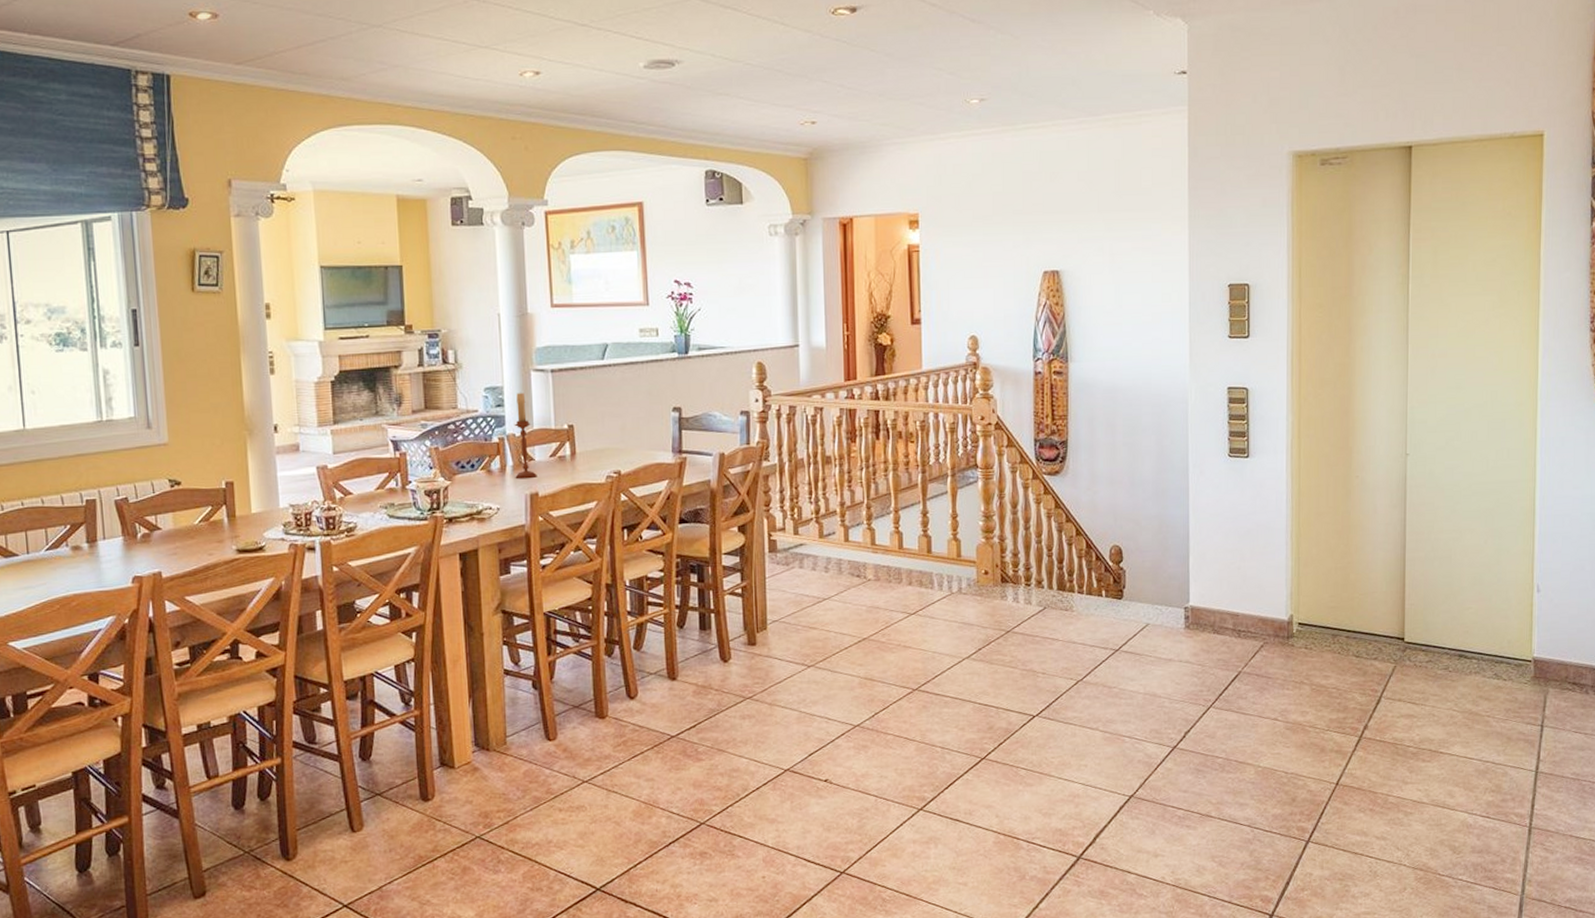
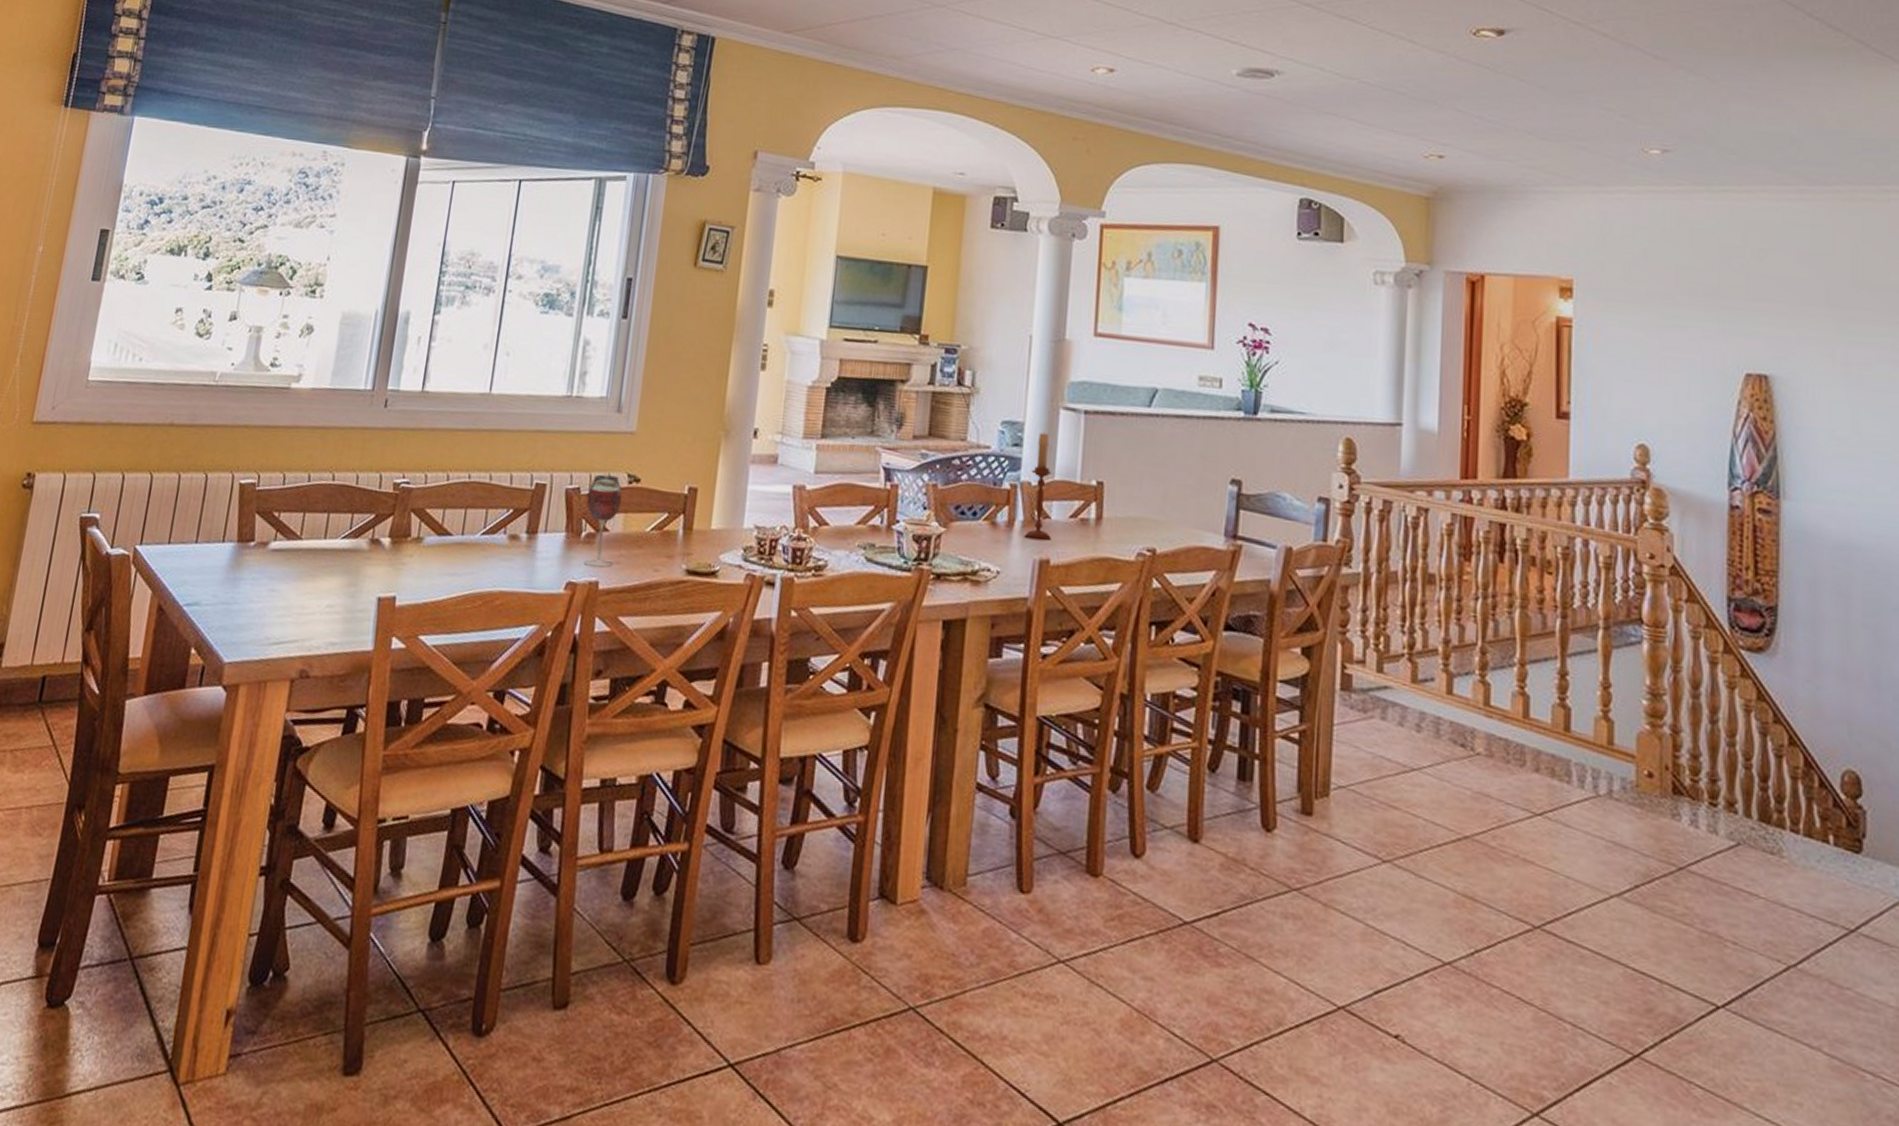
wineglass: none [135,482,171,562] -> present [583,474,623,569]

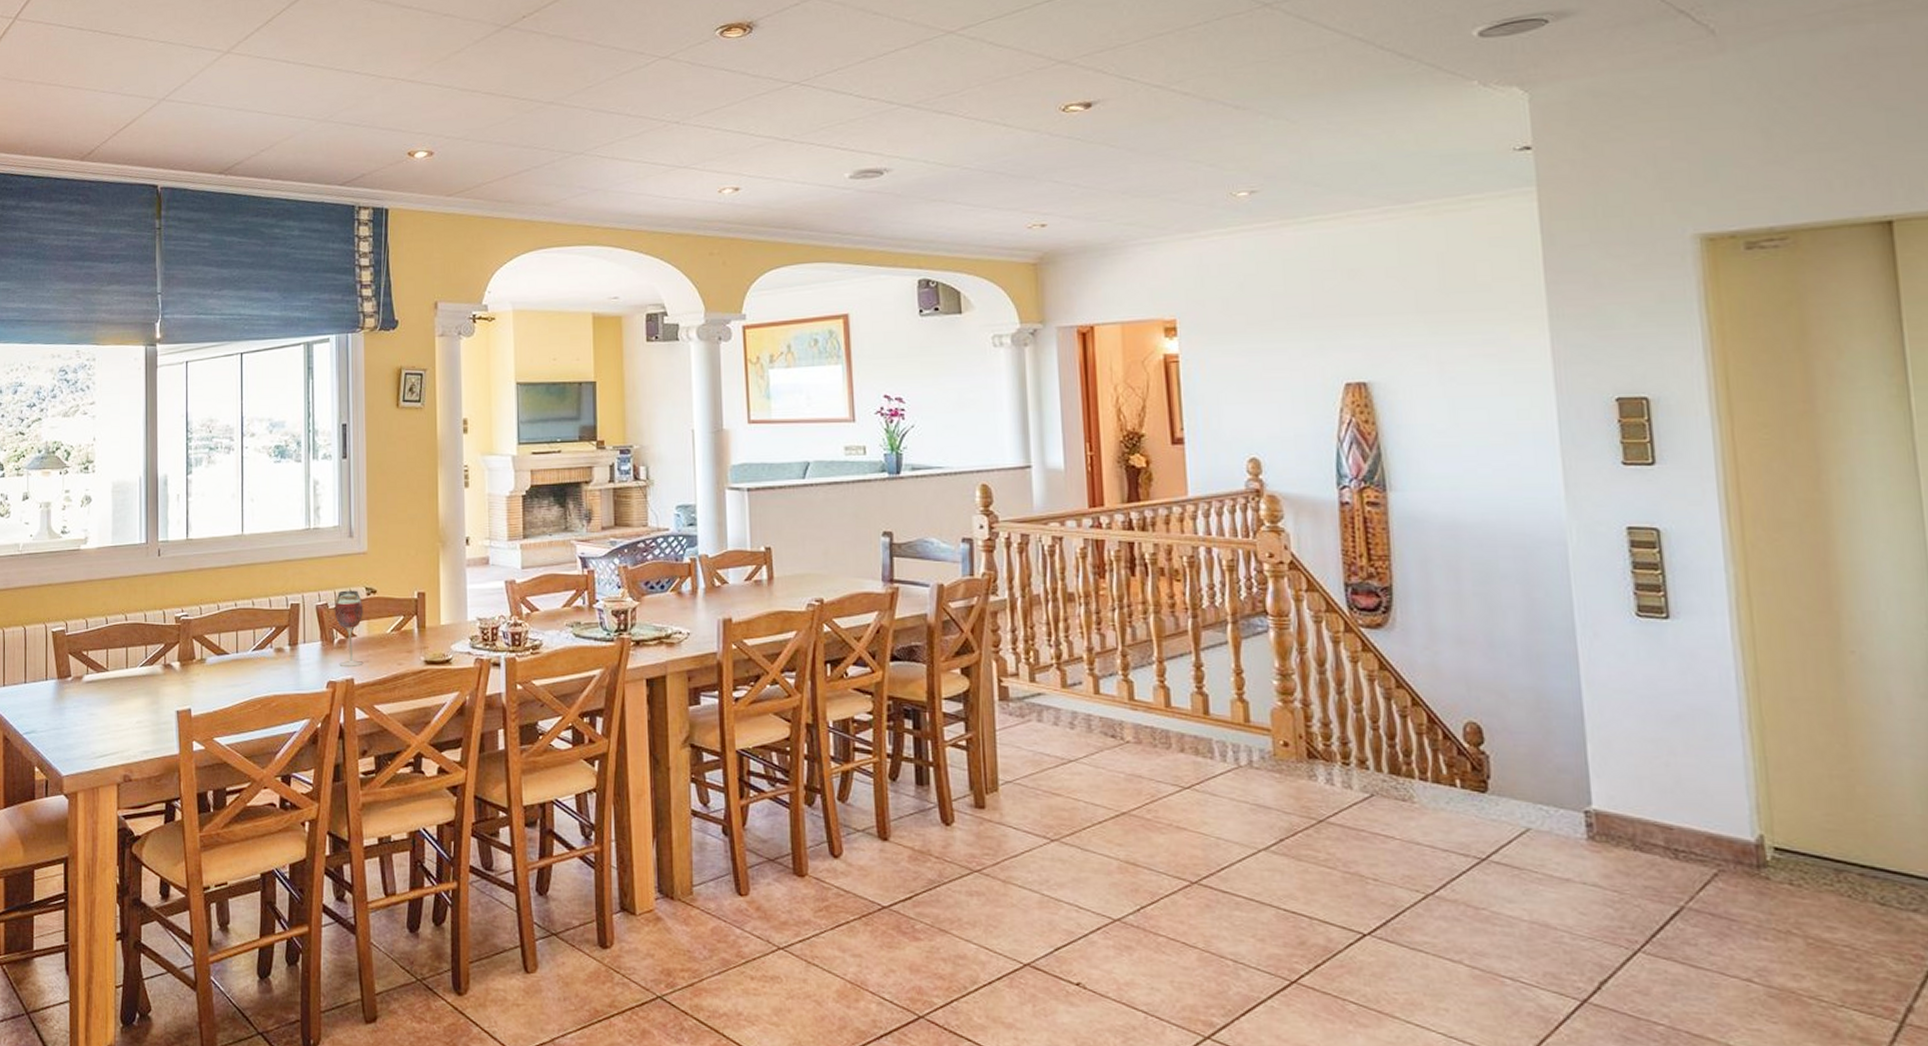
candlestick: present [1024,431,1052,542] -> none [707,510,731,603]

